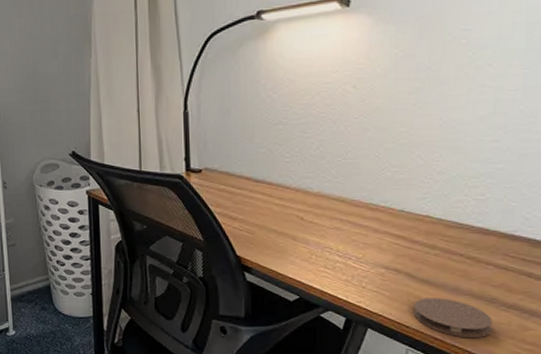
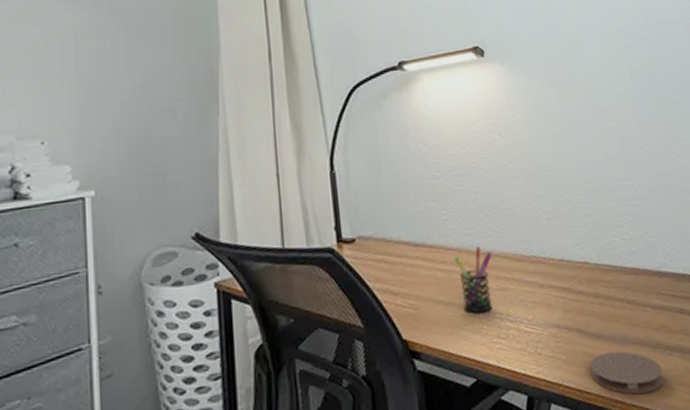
pen holder: none [292,189,330,246] -> present [455,246,493,314]

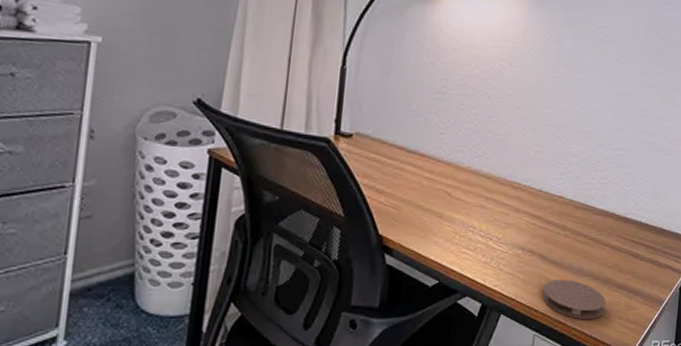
pen holder: present [455,246,493,314] -> none [441,163,478,224]

